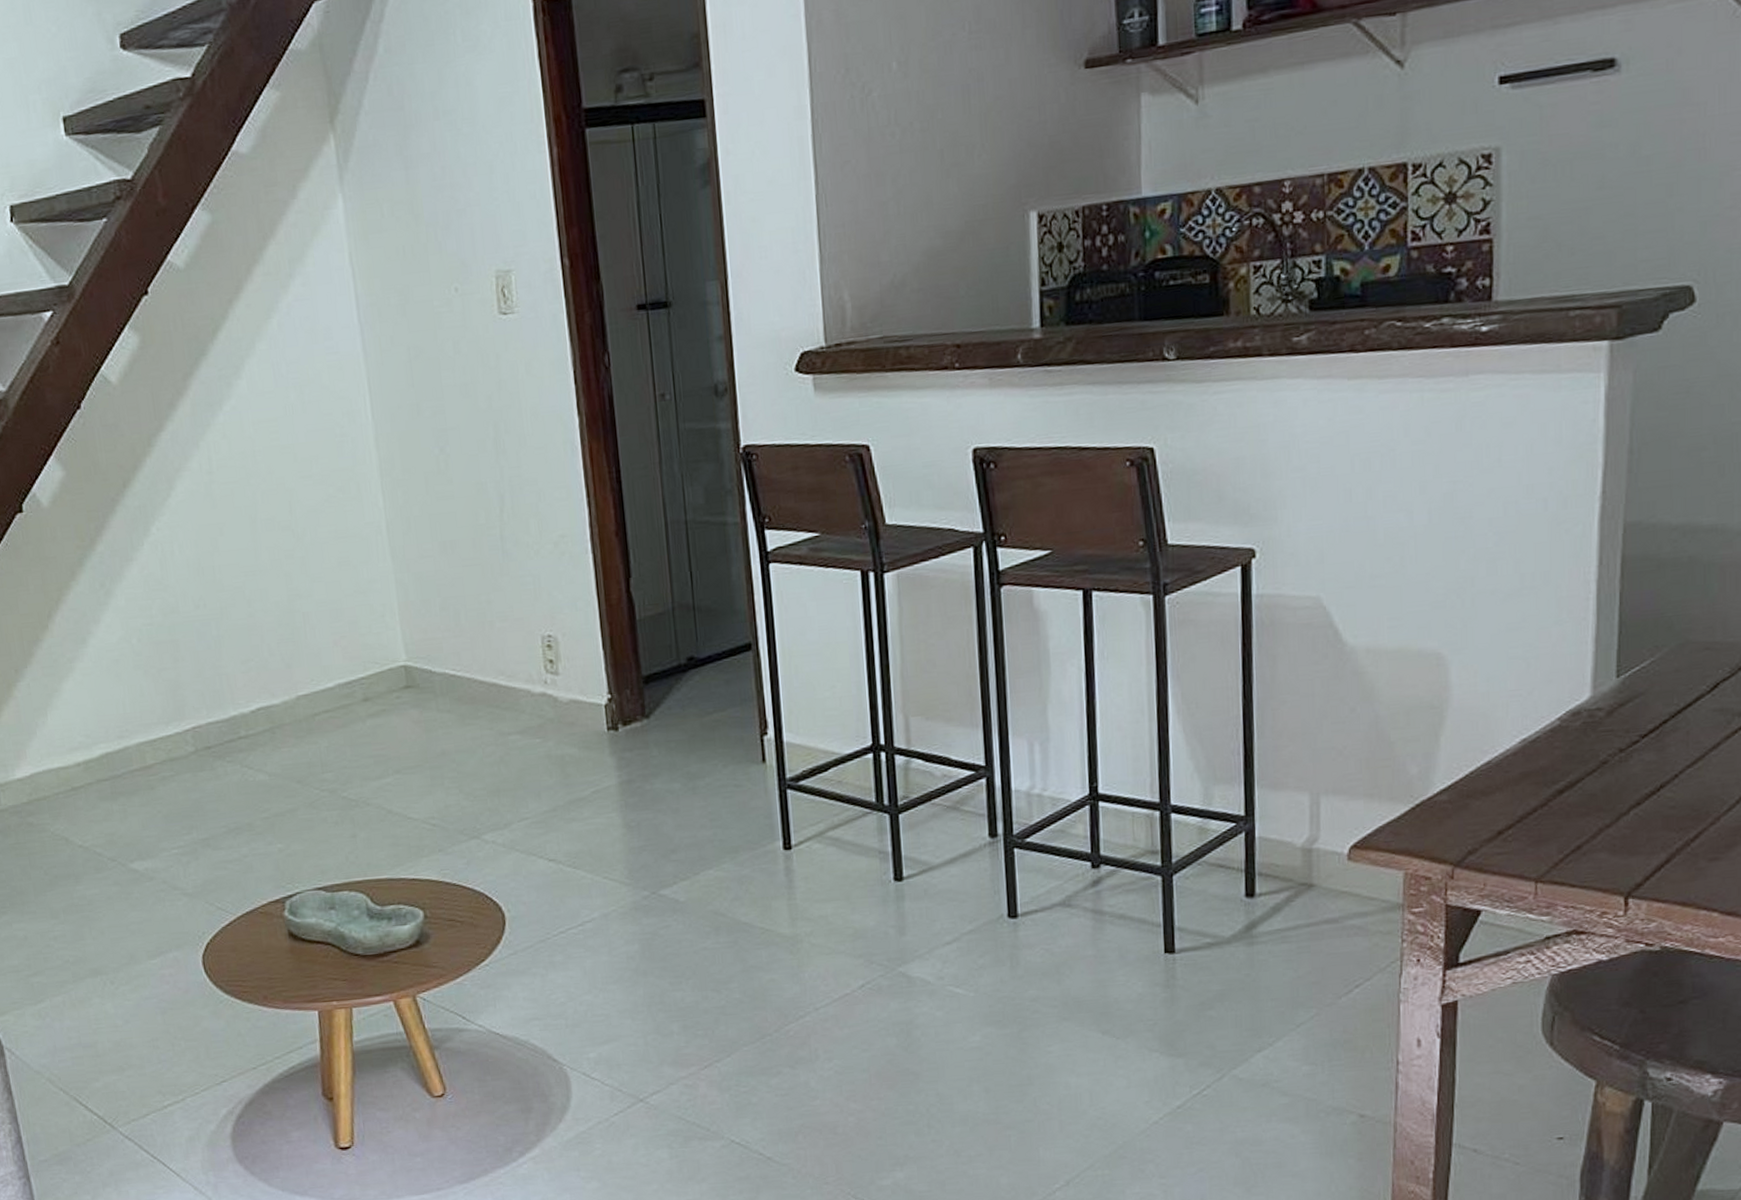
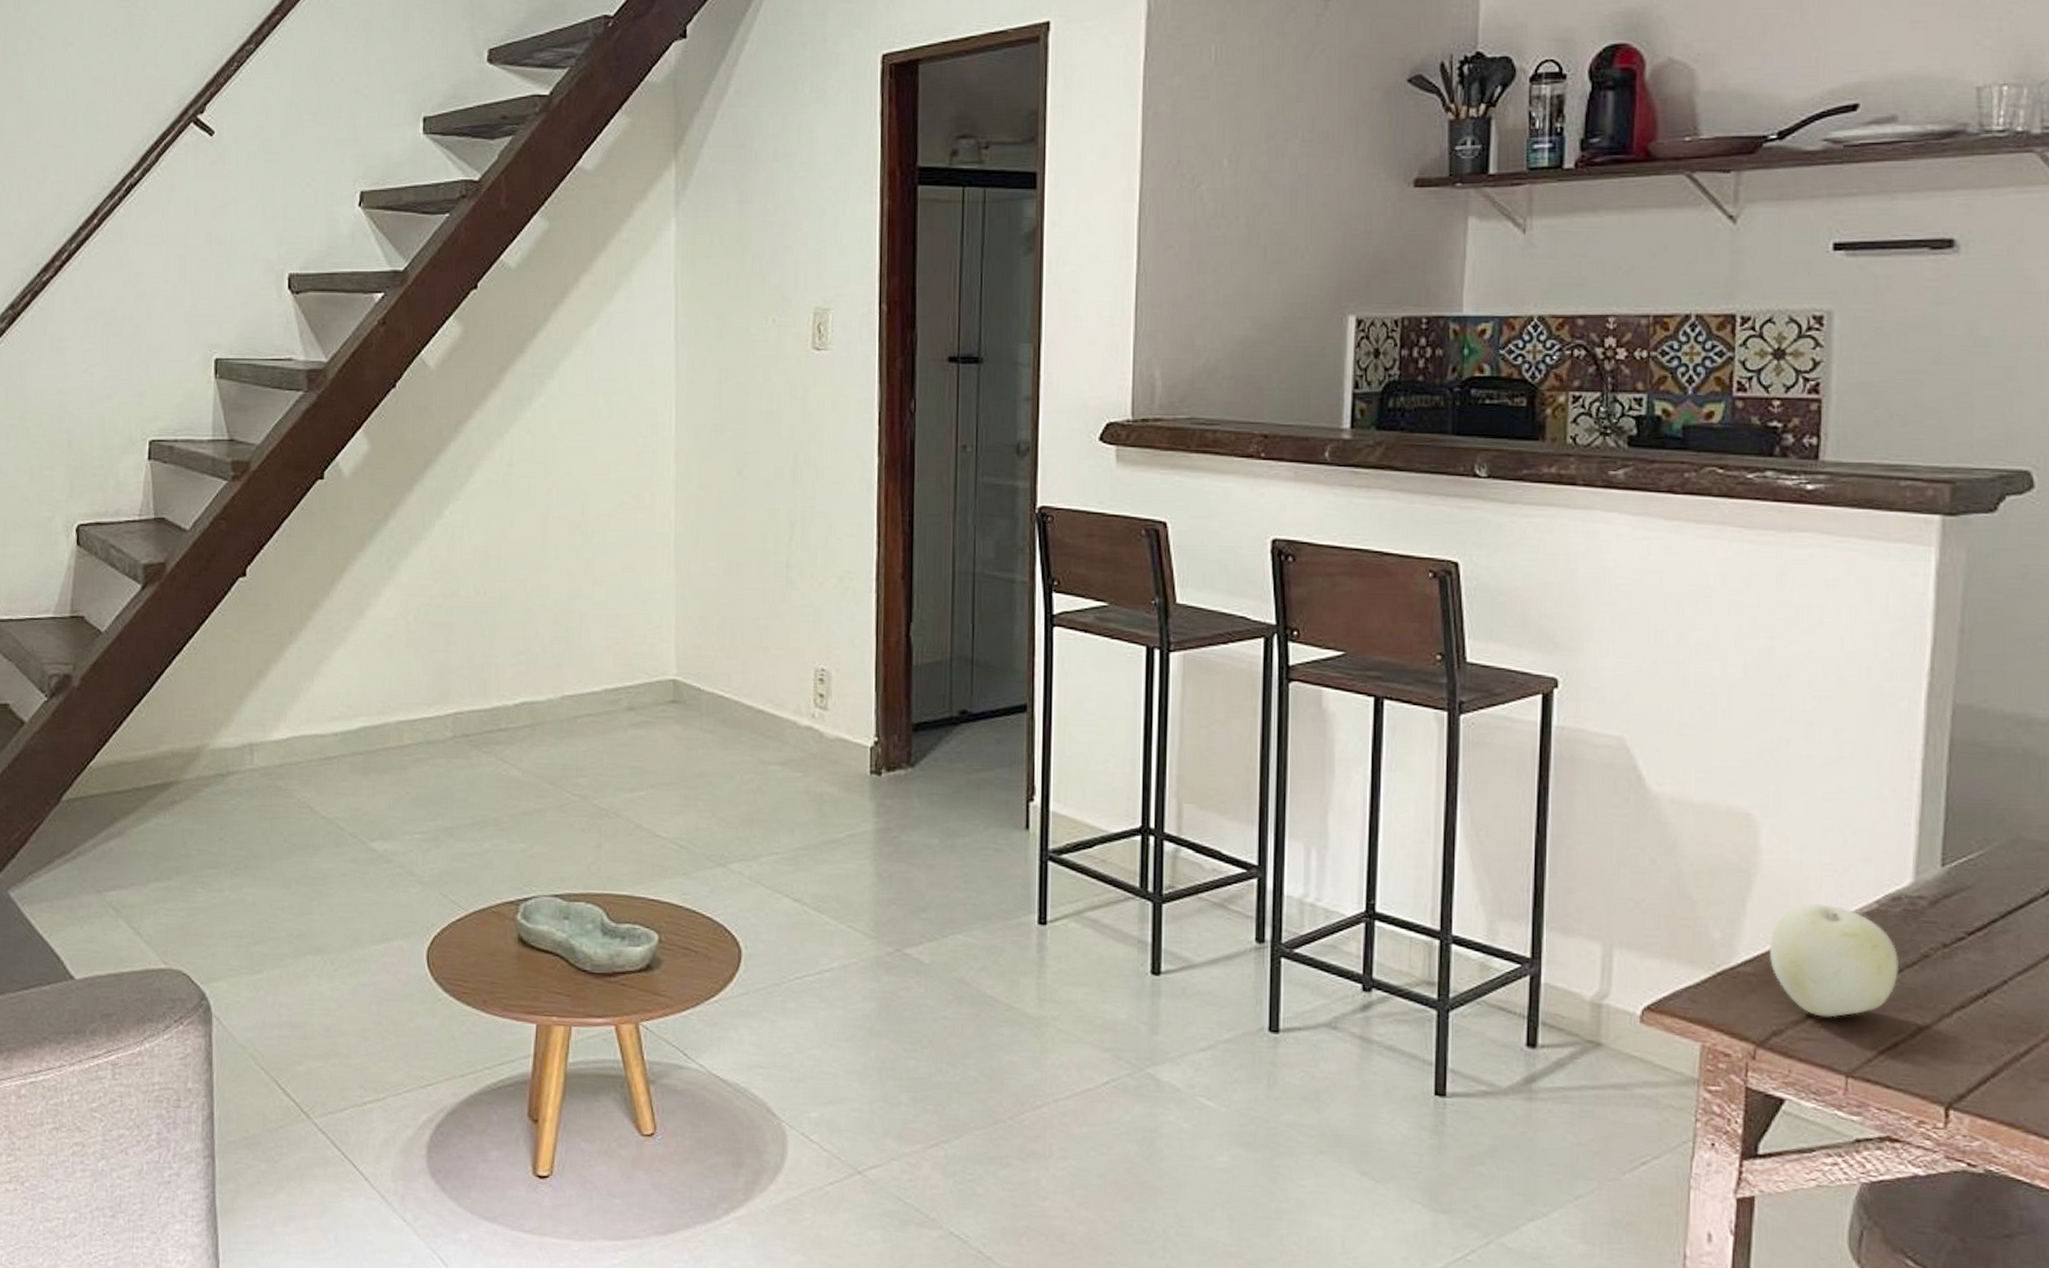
fruit: none [1463,728,1581,832] -> present [1770,904,1900,1018]

